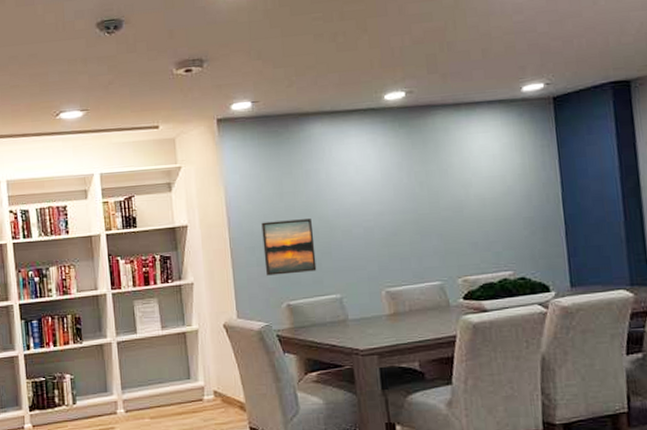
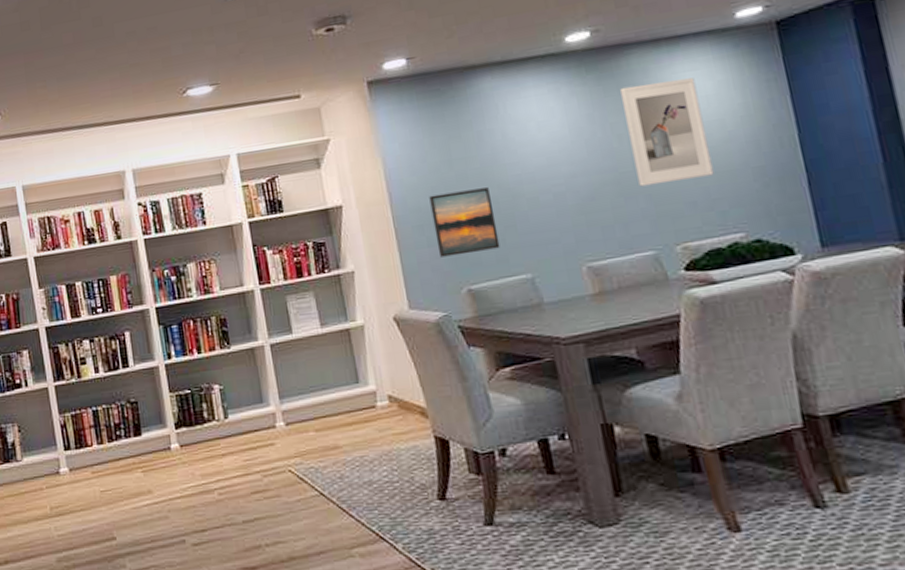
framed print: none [425,139,494,227] -> present [620,77,714,187]

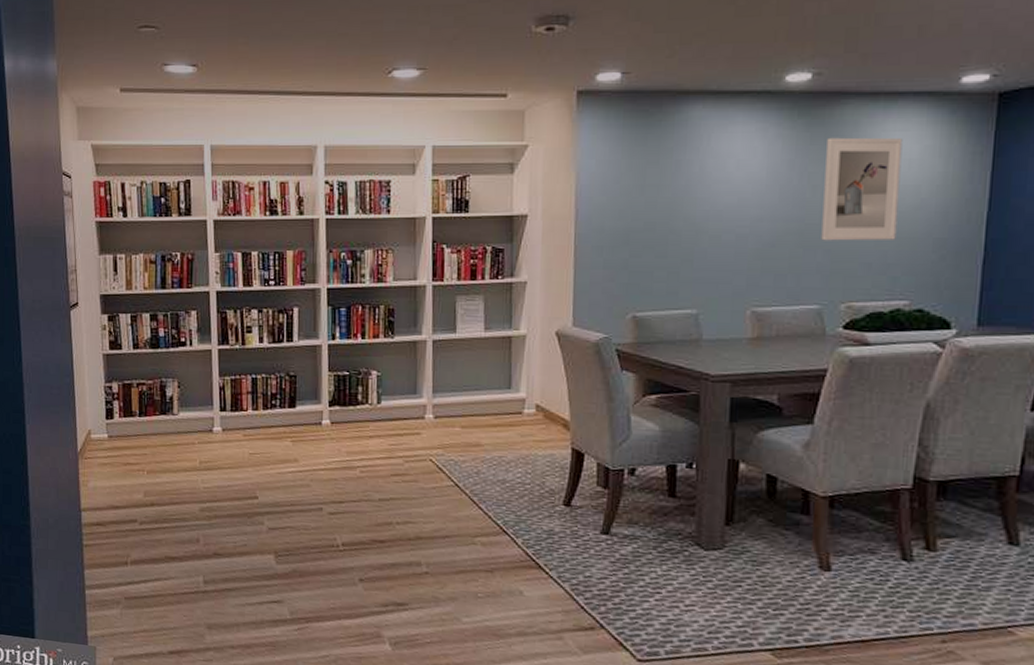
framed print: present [429,187,501,257] -> none [612,218,675,282]

